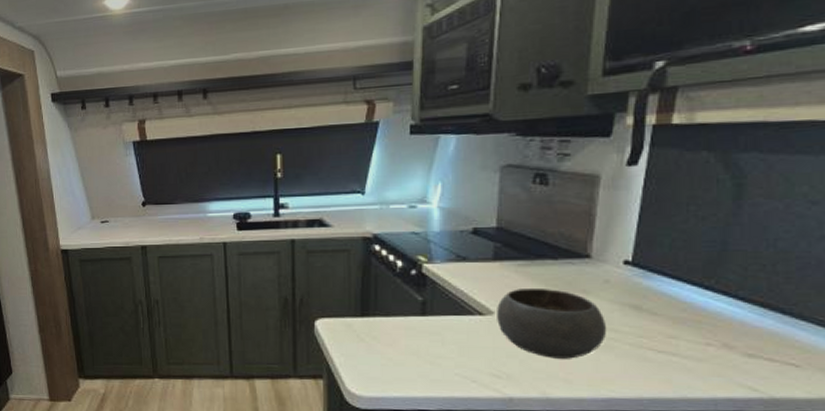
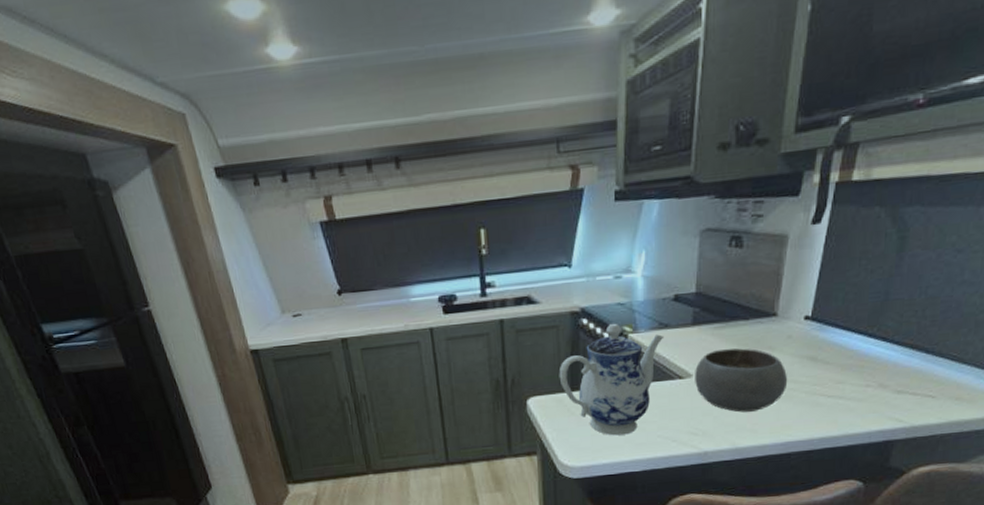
teapot: none [348,251,462,369] -> present [559,323,665,436]

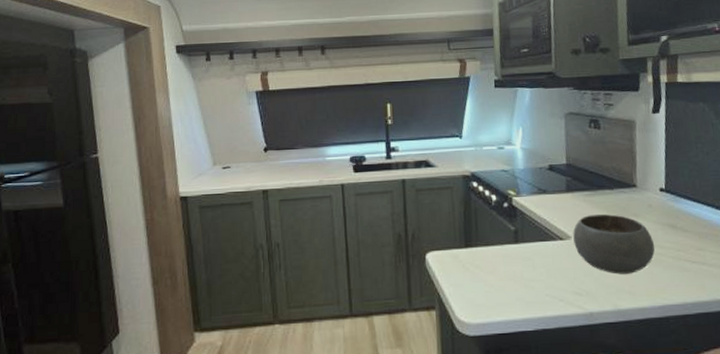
teapot: present [559,323,665,436] -> none [454,187,544,293]

